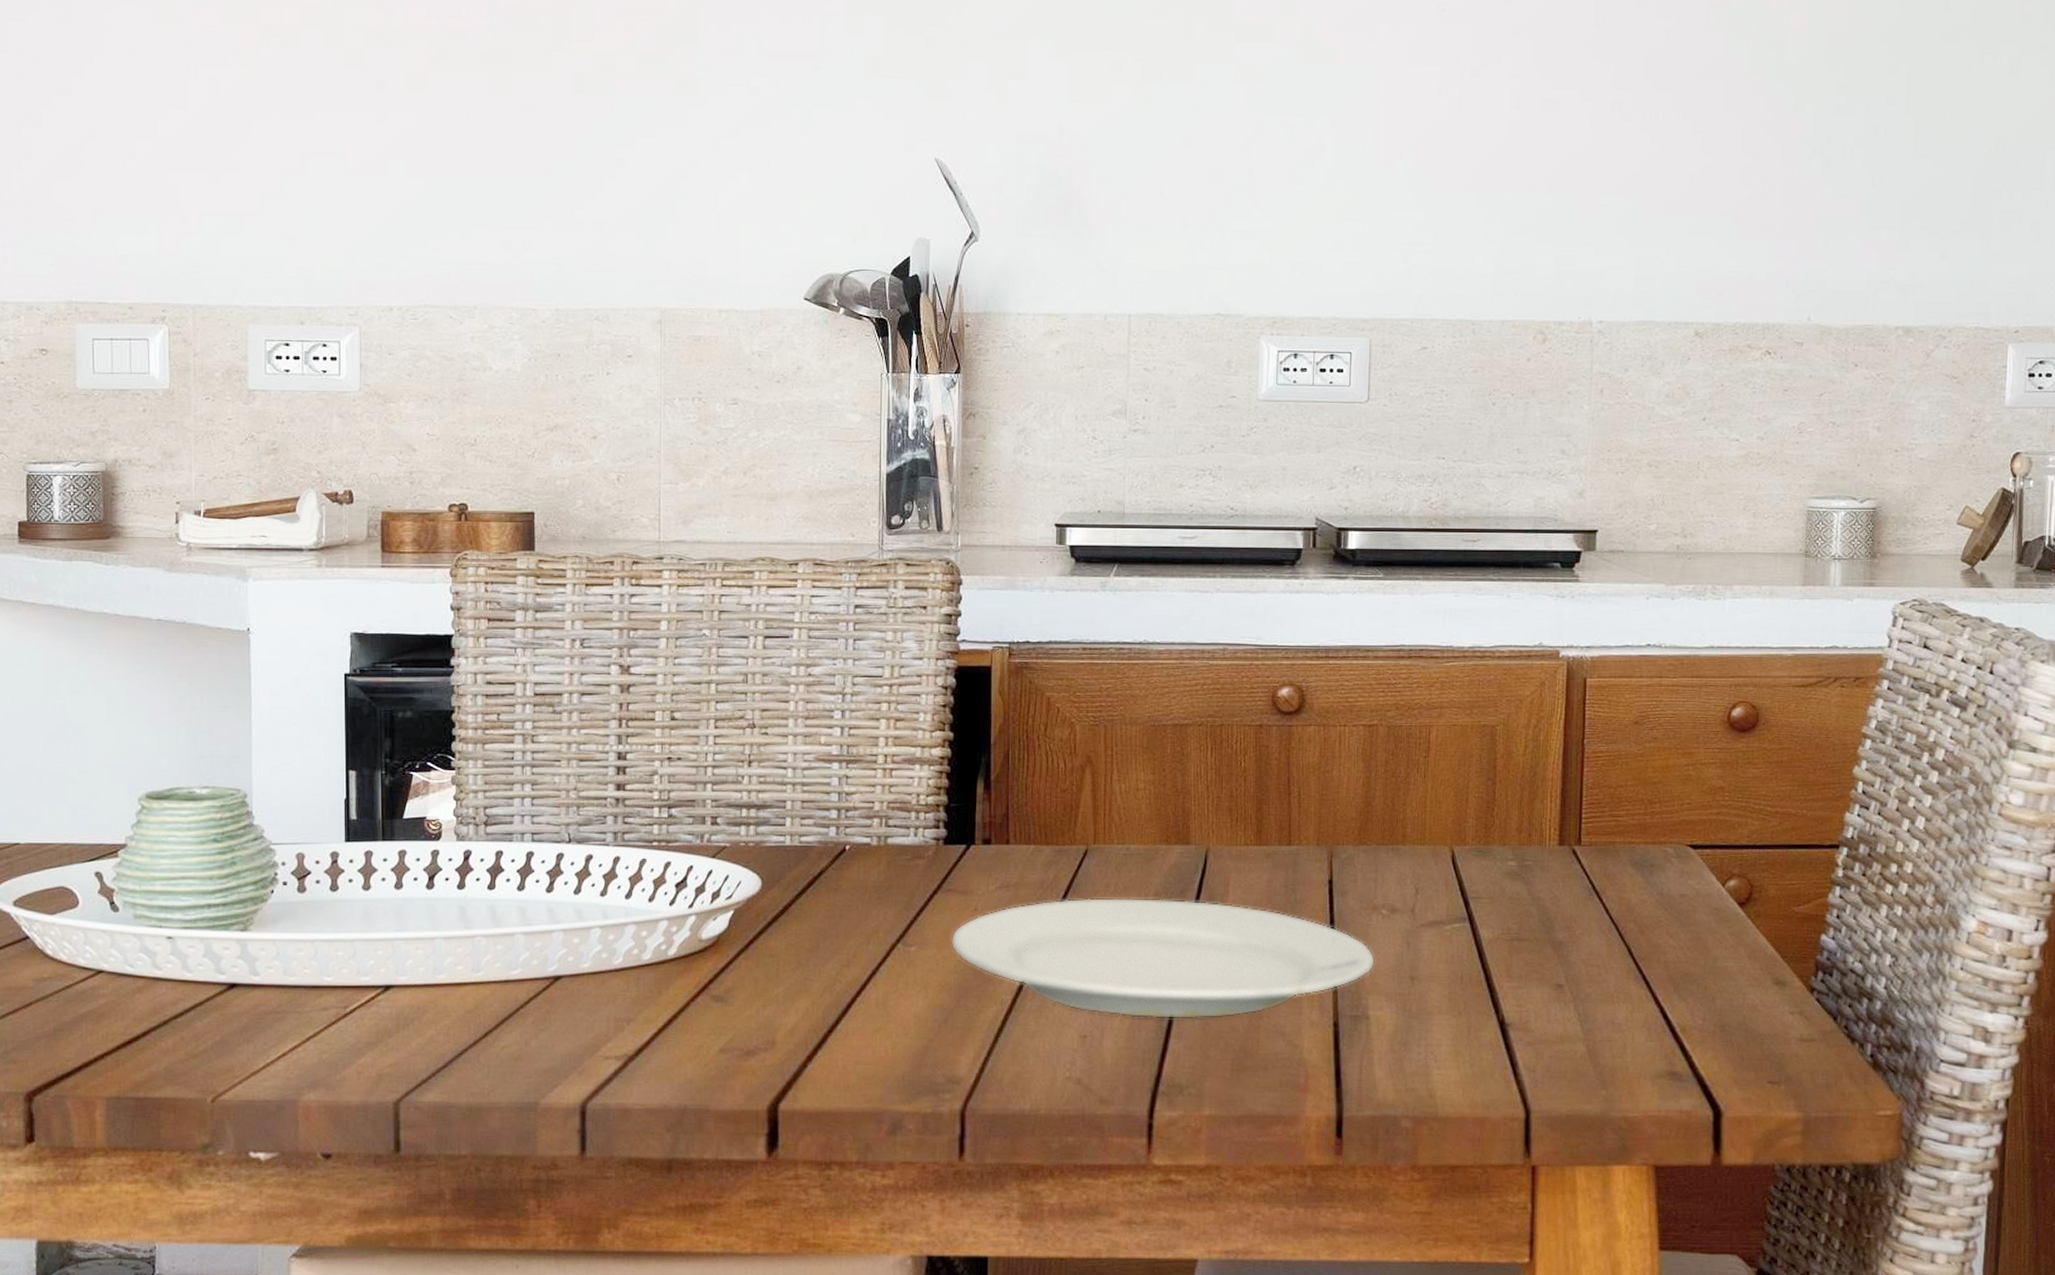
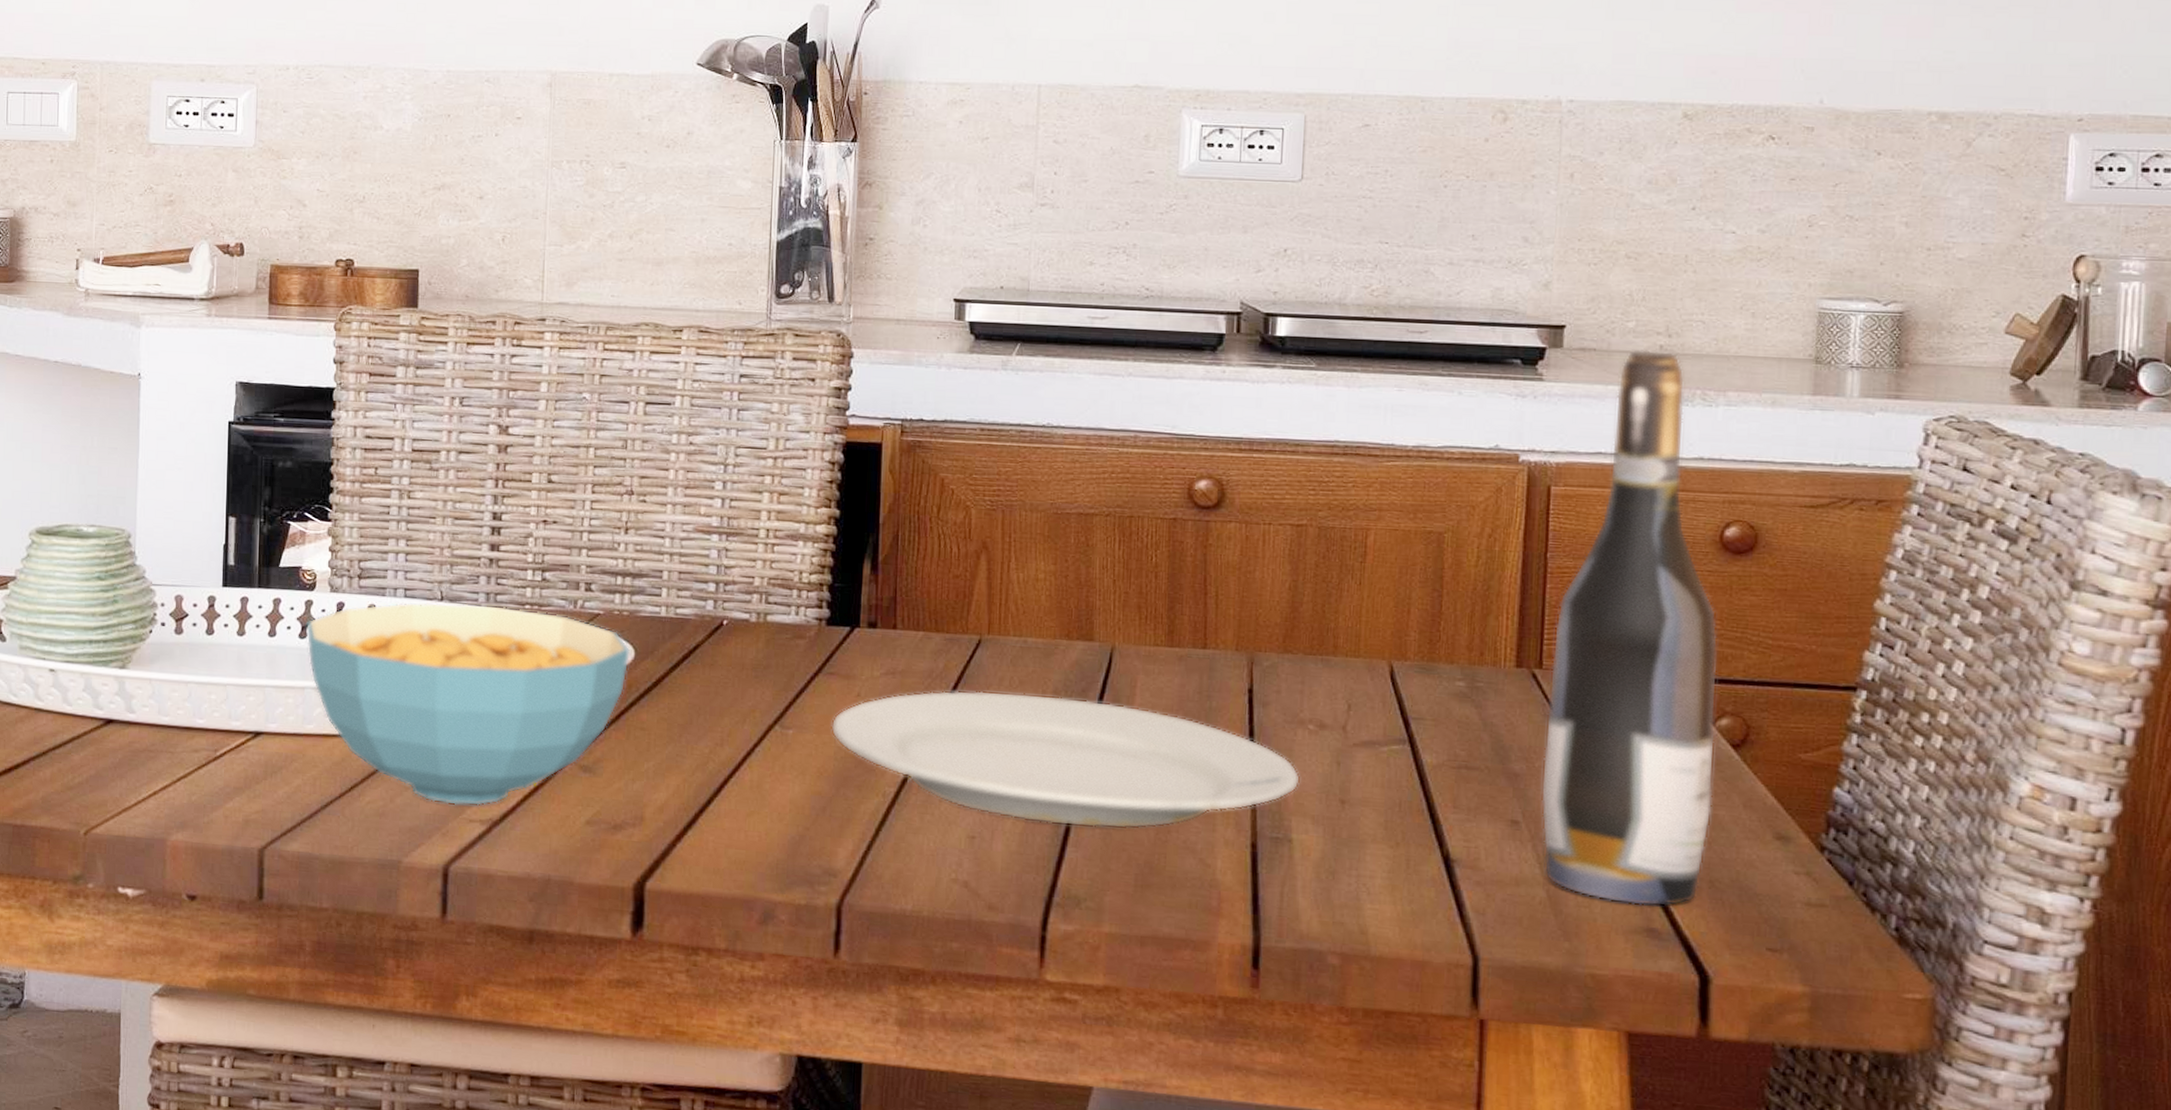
cereal bowl: none [432,844,758,1043] -> present [305,602,631,806]
wine bottle: none [1580,550,1727,1052] -> present [1540,349,1719,907]

